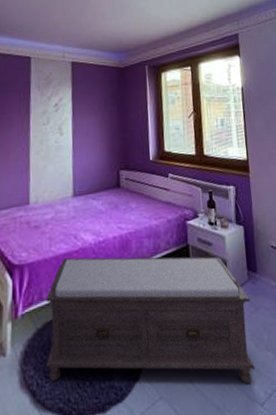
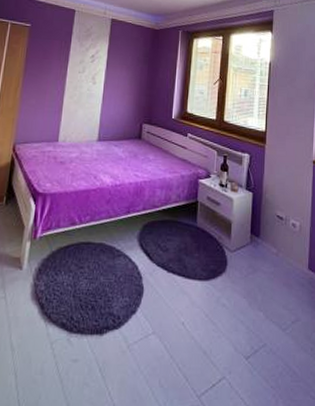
bench: present [45,256,255,385] -> none [55,194,250,337]

